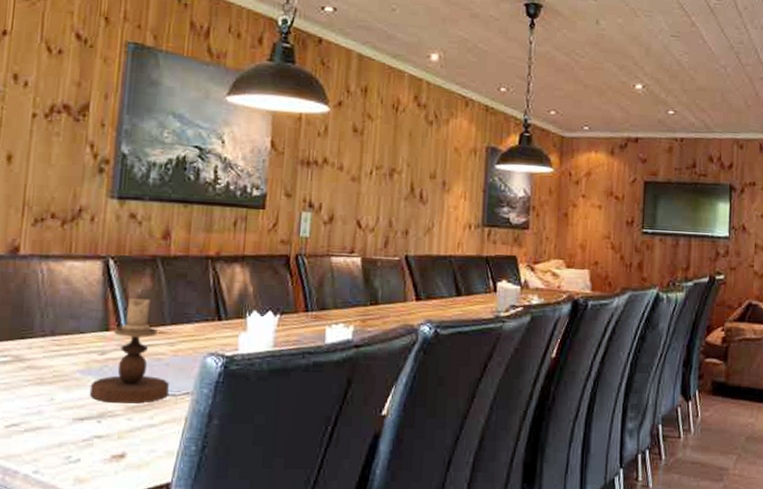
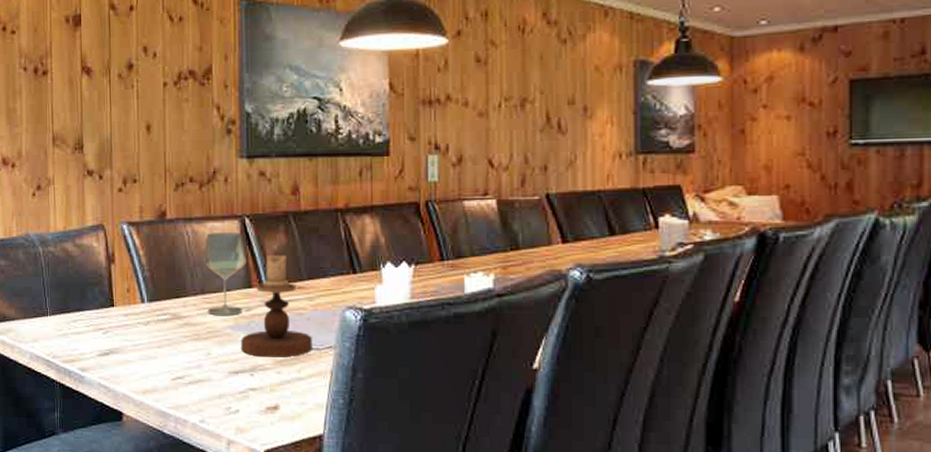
wine glass: none [56,272,108,359] -> present [203,232,247,315]

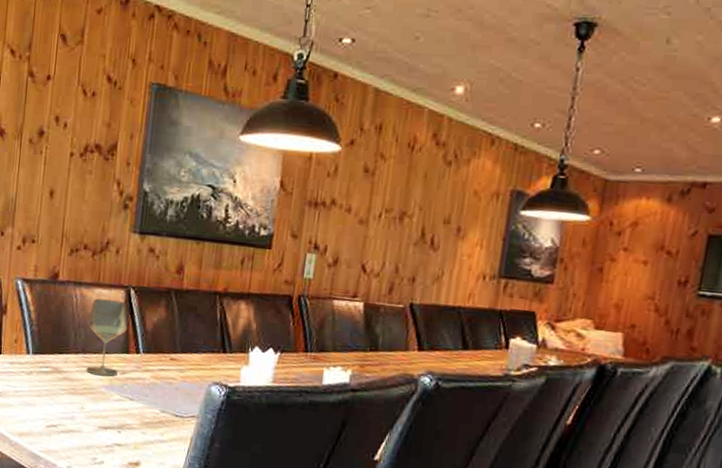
candlestick: present [240,255,312,357] -> none [112,326,178,421]

